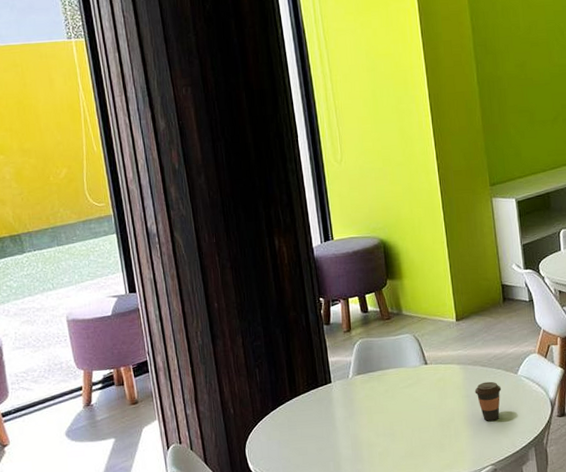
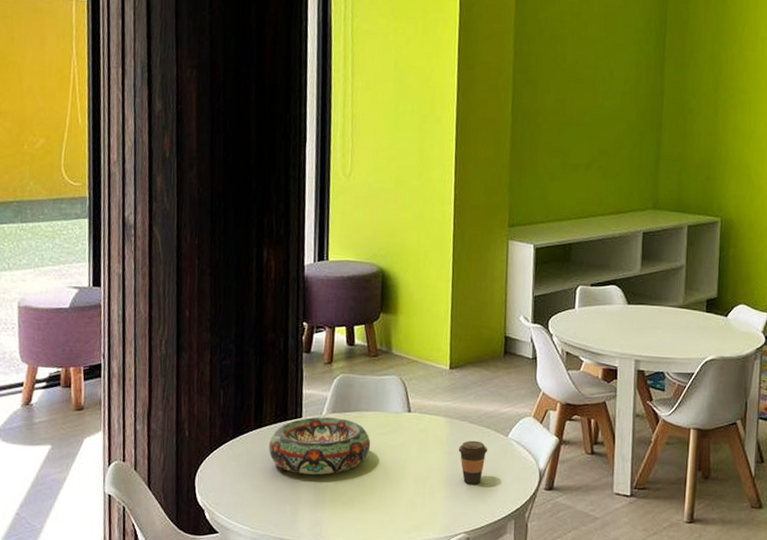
decorative bowl: none [305,378,396,433] -> present [268,417,371,475]

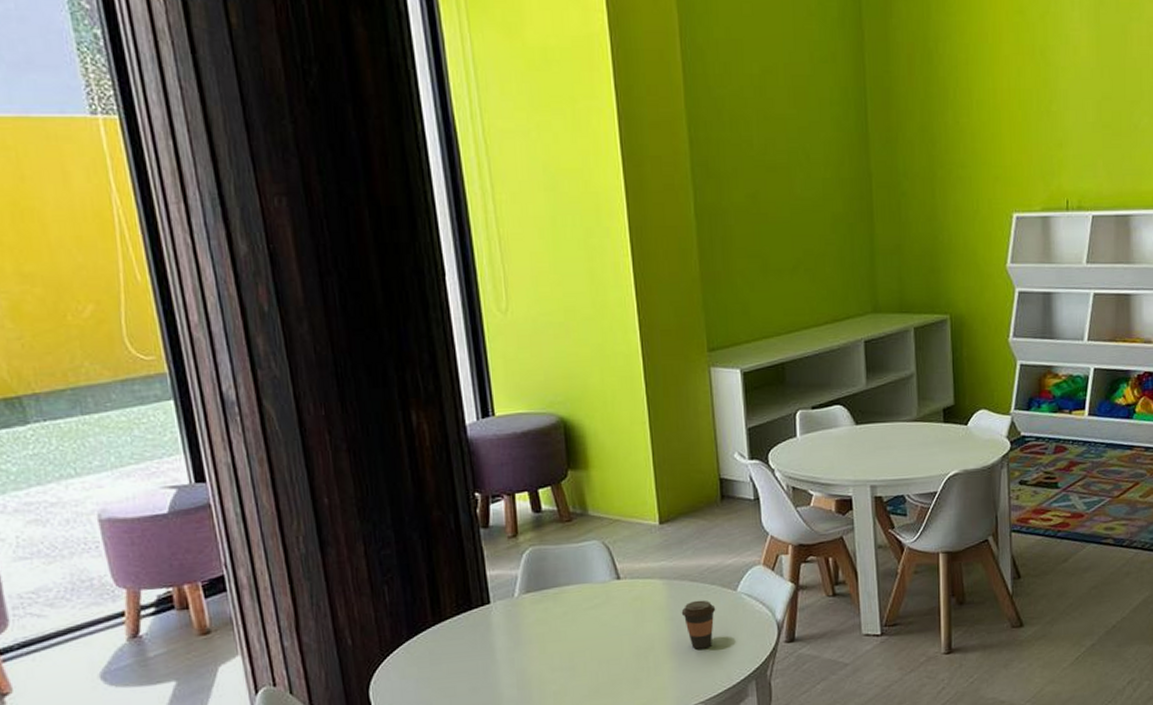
decorative bowl: present [268,417,371,475] -> none [454,597,578,668]

